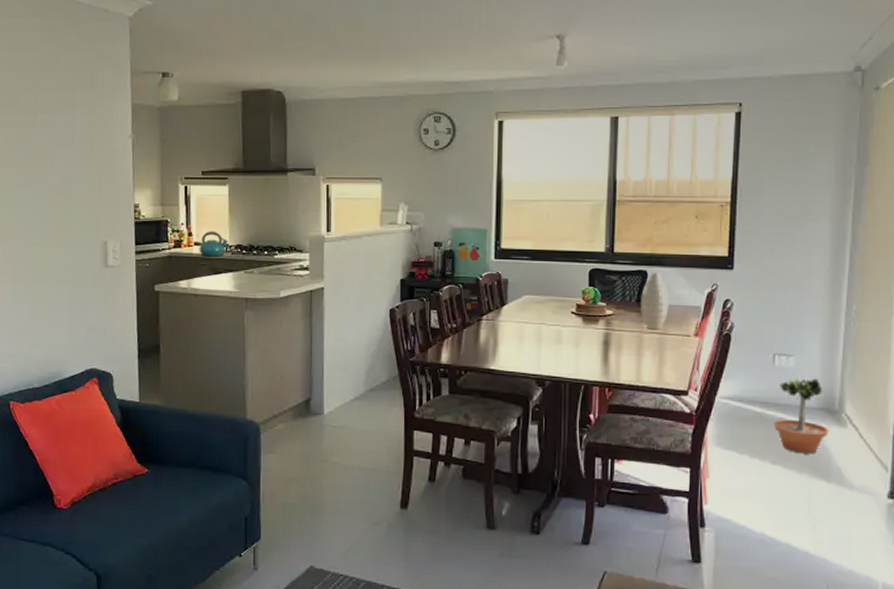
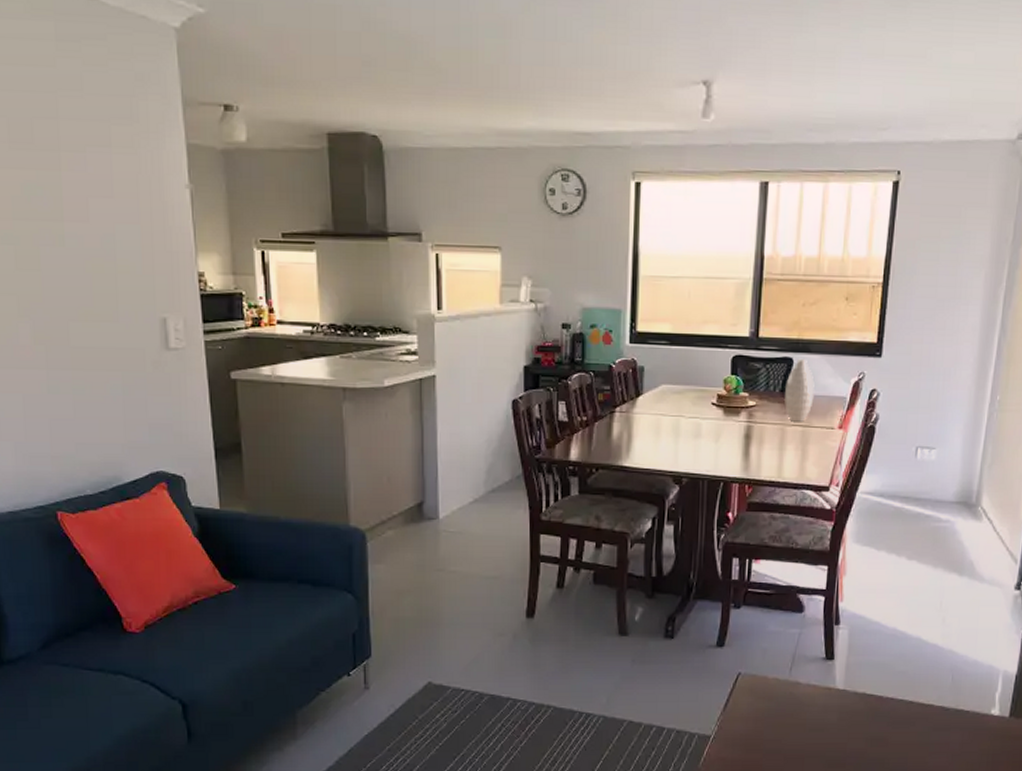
kettle: present [199,231,229,257] -> none [283,307,319,338]
potted tree: present [773,369,829,453] -> none [911,462,965,547]

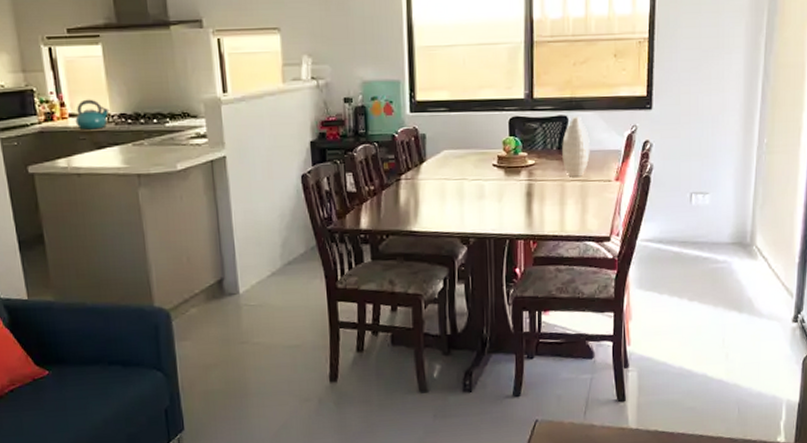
kettle: none [283,307,319,338] -> present [75,99,110,130]

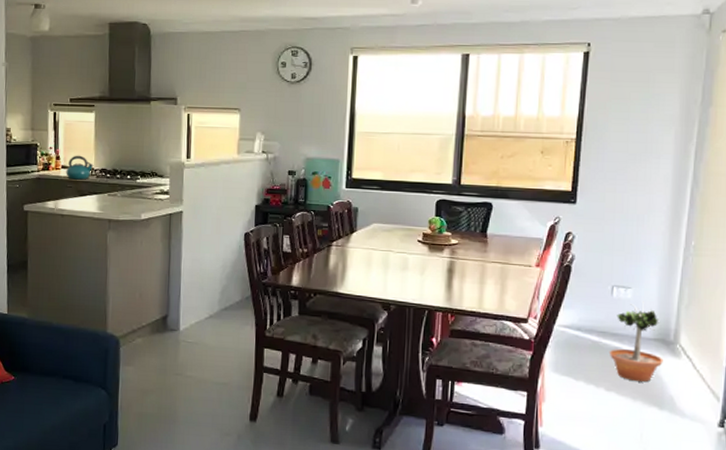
vase: present [562,115,590,177] -> none [485,203,513,260]
potted tree: none [690,205,741,288] -> present [609,301,663,382]

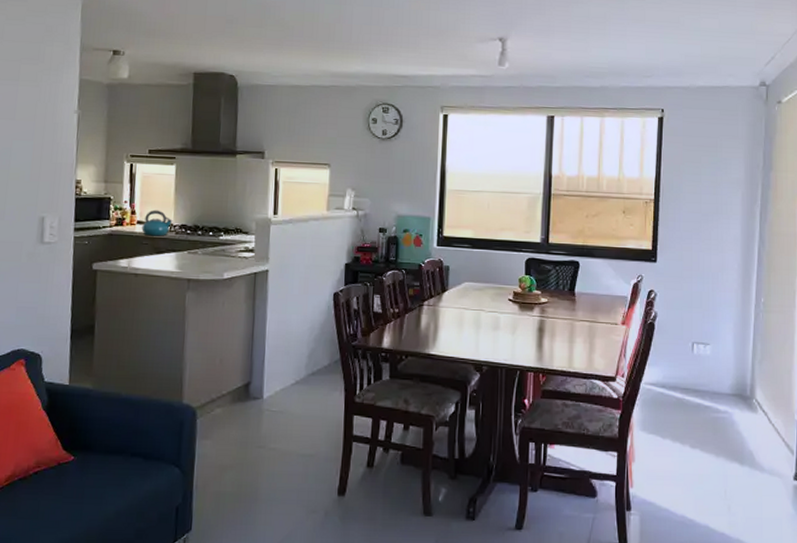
potted tree: present [609,301,663,382] -> none [692,357,742,437]

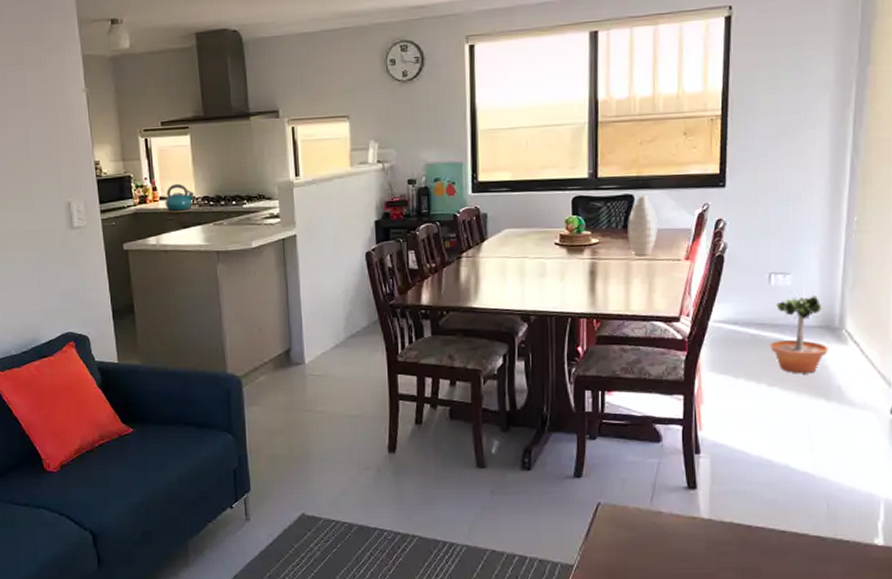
vase: none [573,262,599,318] -> present [628,194,658,256]
potted tree: none [692,357,742,437] -> present [769,286,829,373]

